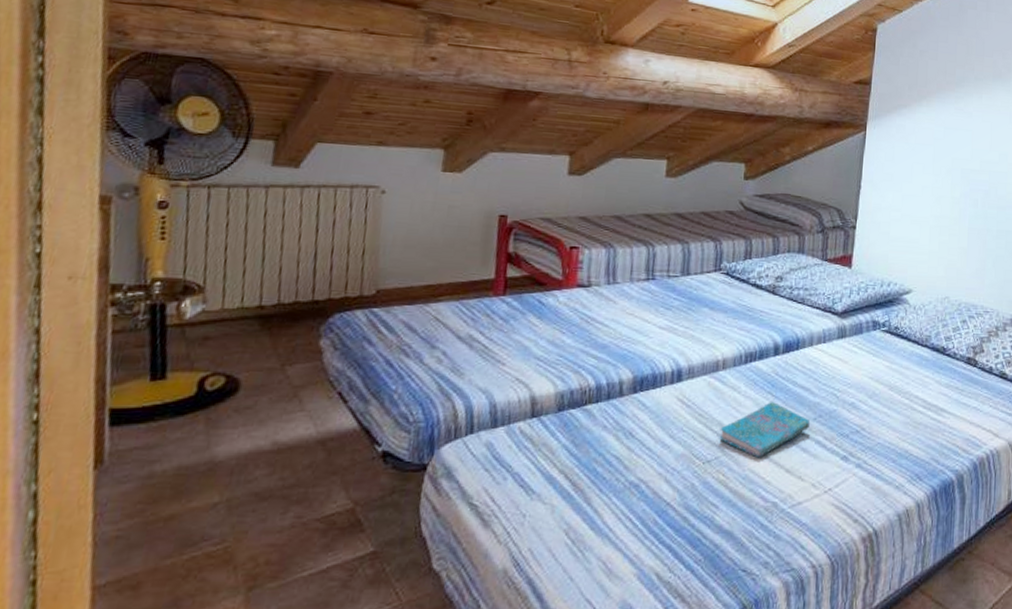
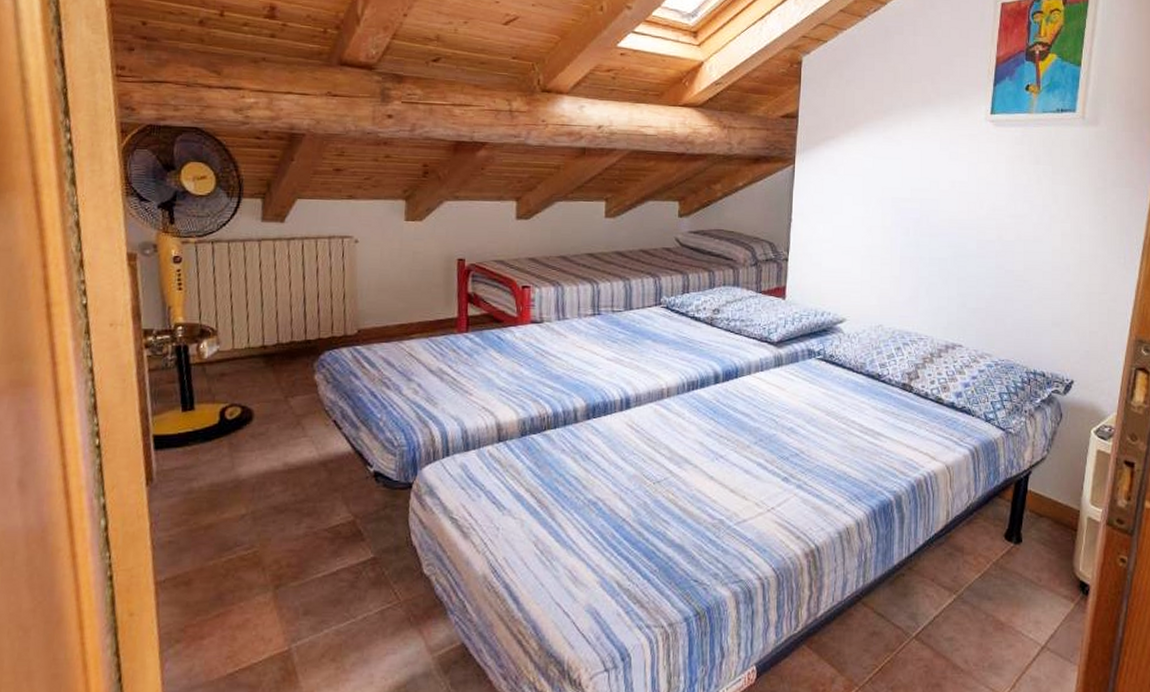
cover: present [719,402,810,458] -> none [667,427,752,479]

